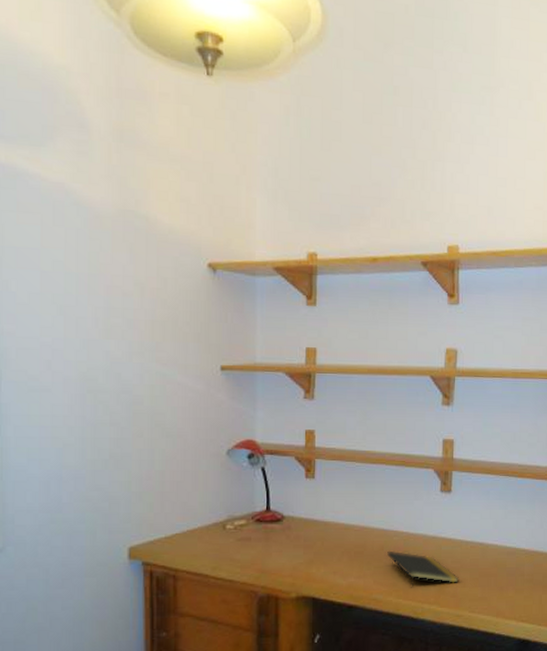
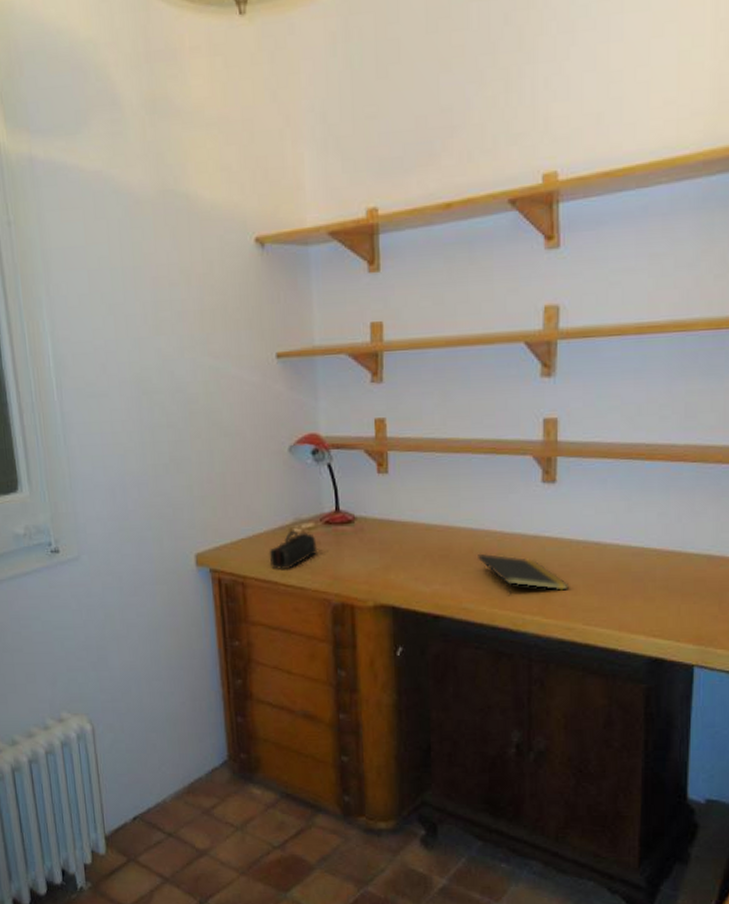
pencil case: none [201,526,249,564] -> present [269,530,318,571]

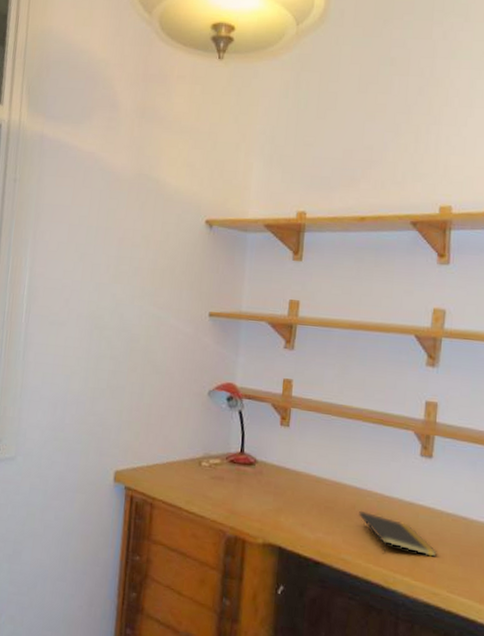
pencil case: present [269,530,318,571] -> none [177,463,221,498]

